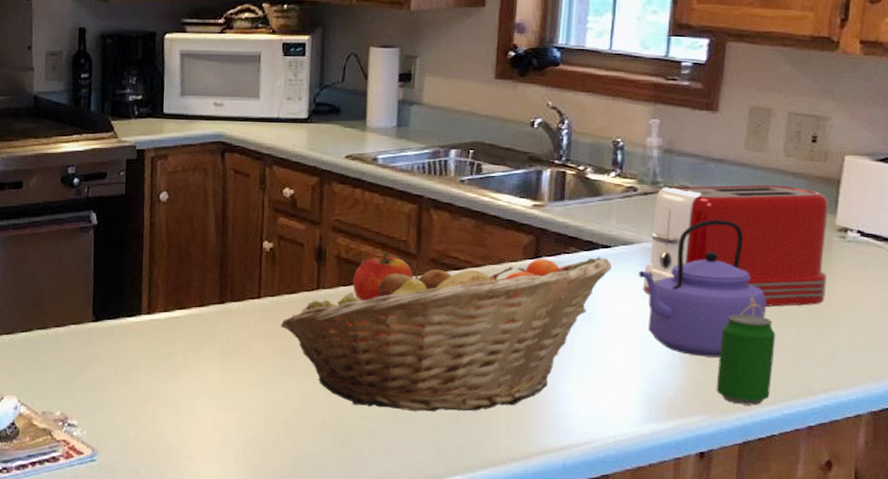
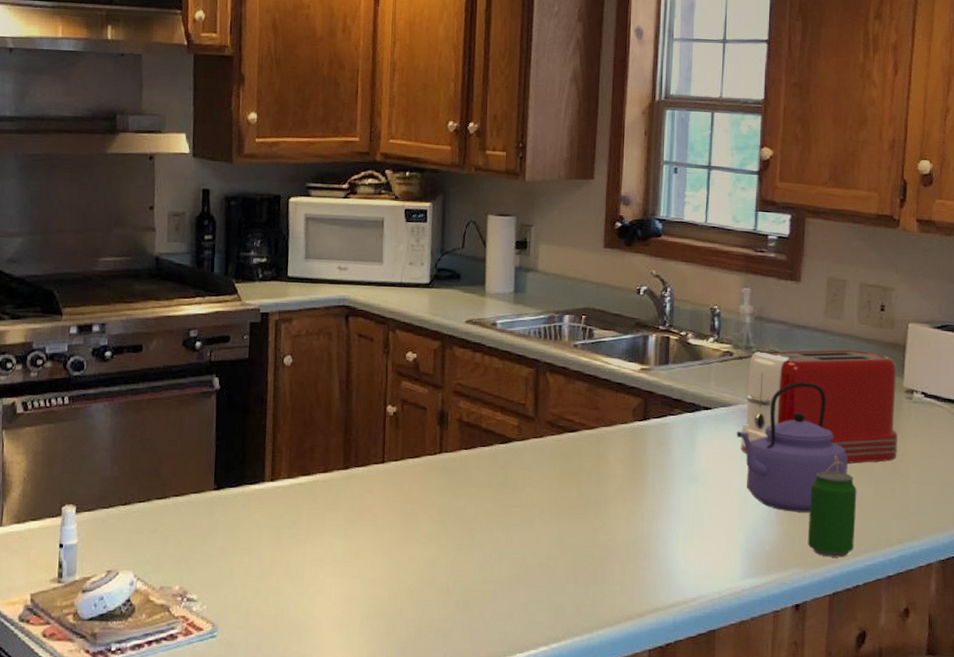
fruit basket: present [280,256,612,412] -> none [404,418,712,574]
apple: present [352,252,414,302] -> none [474,415,532,465]

